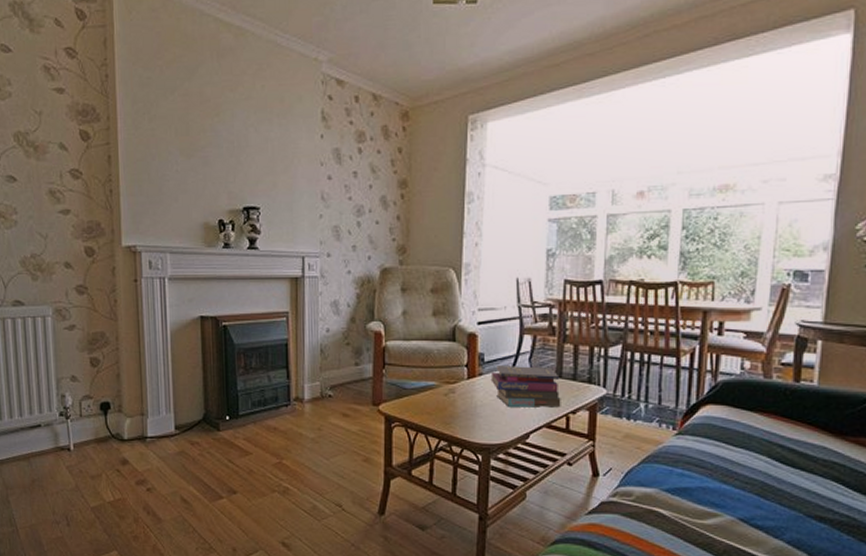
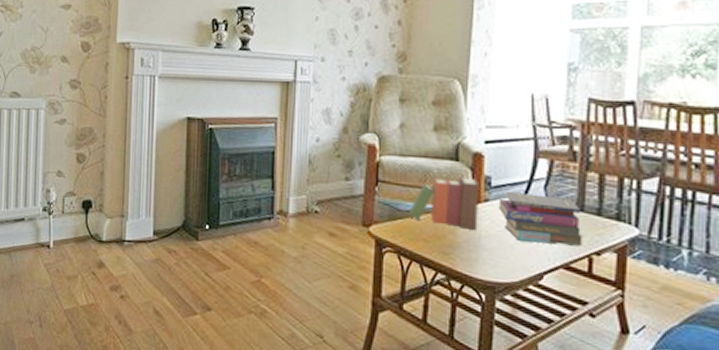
books: none [414,355,474,401] -> present [410,177,479,230]

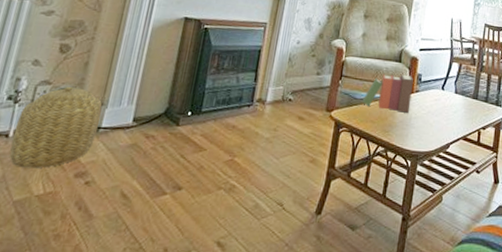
basket: none [53,197,123,280] -> present [9,86,102,169]
books: present [498,192,583,247] -> none [424,85,476,124]

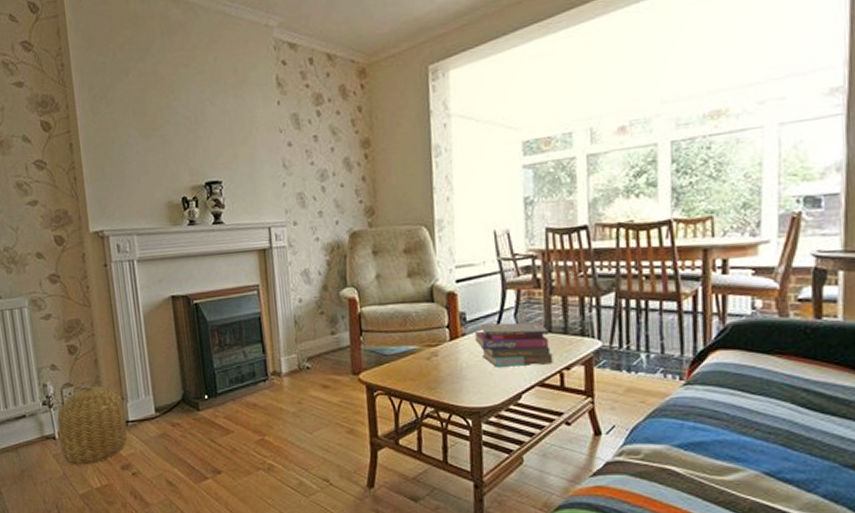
books: present [363,73,414,113] -> none [394,315,458,364]
books: none [424,85,476,124] -> present [474,322,553,367]

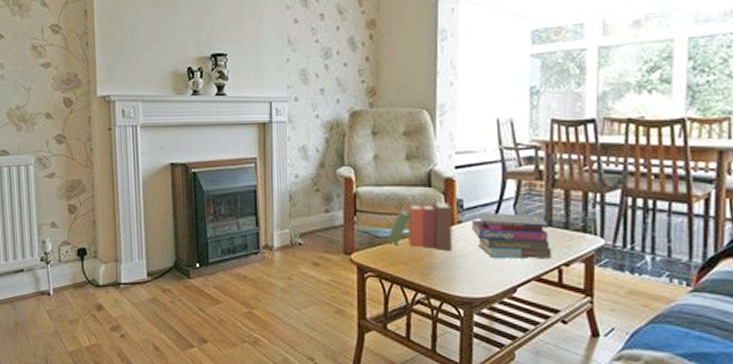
basket: present [57,385,128,465] -> none [53,245,119,323]
books: none [394,315,458,364] -> present [388,202,453,250]

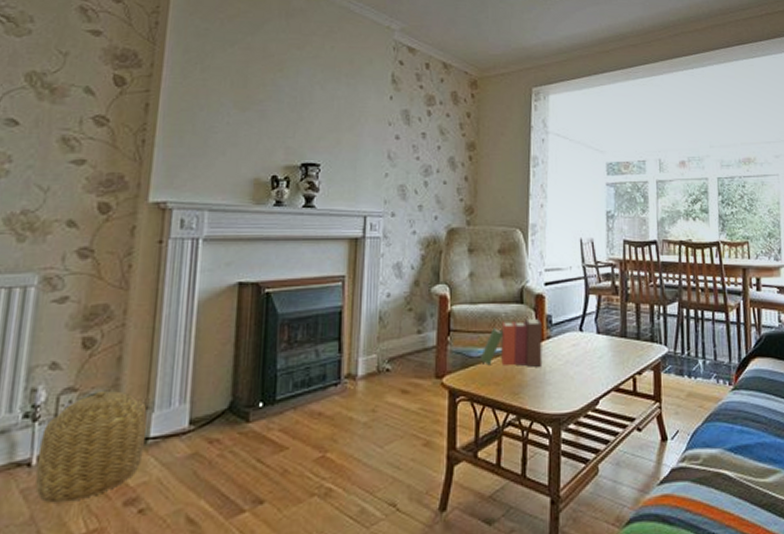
basket: none [53,245,119,323] -> present [35,390,147,503]
books: present [471,213,552,259] -> none [558,327,627,371]

